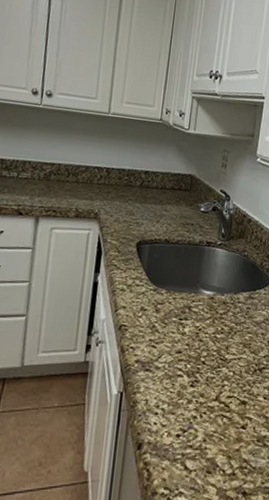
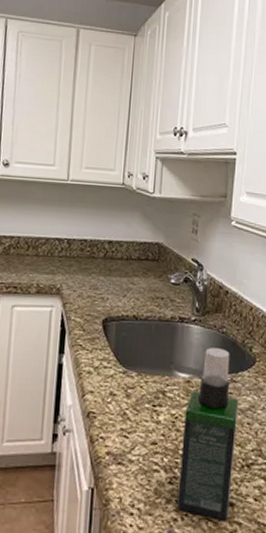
spray bottle: none [197,269,256,416] -> present [177,348,239,521]

